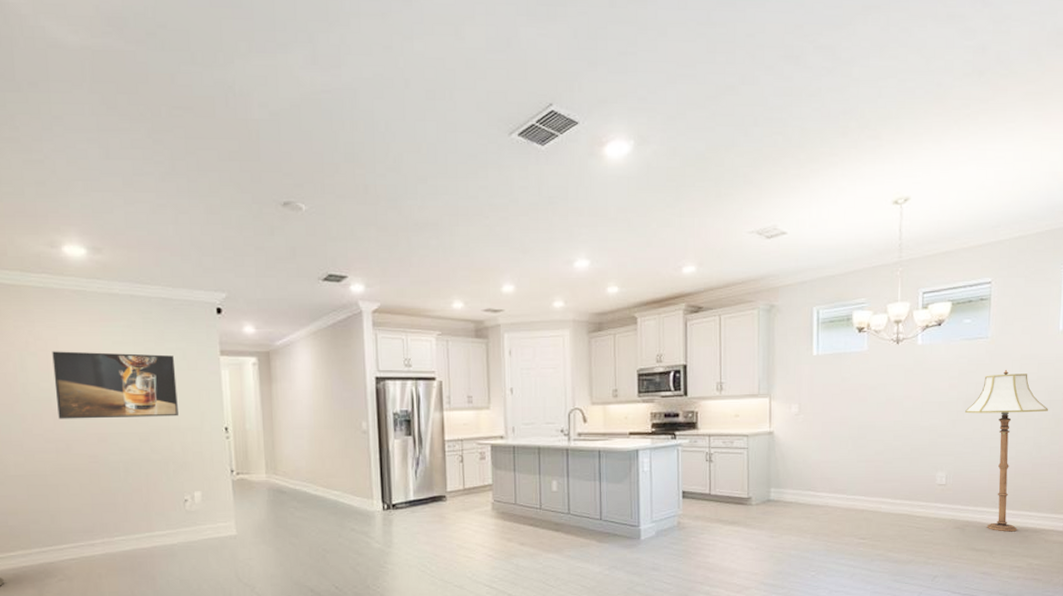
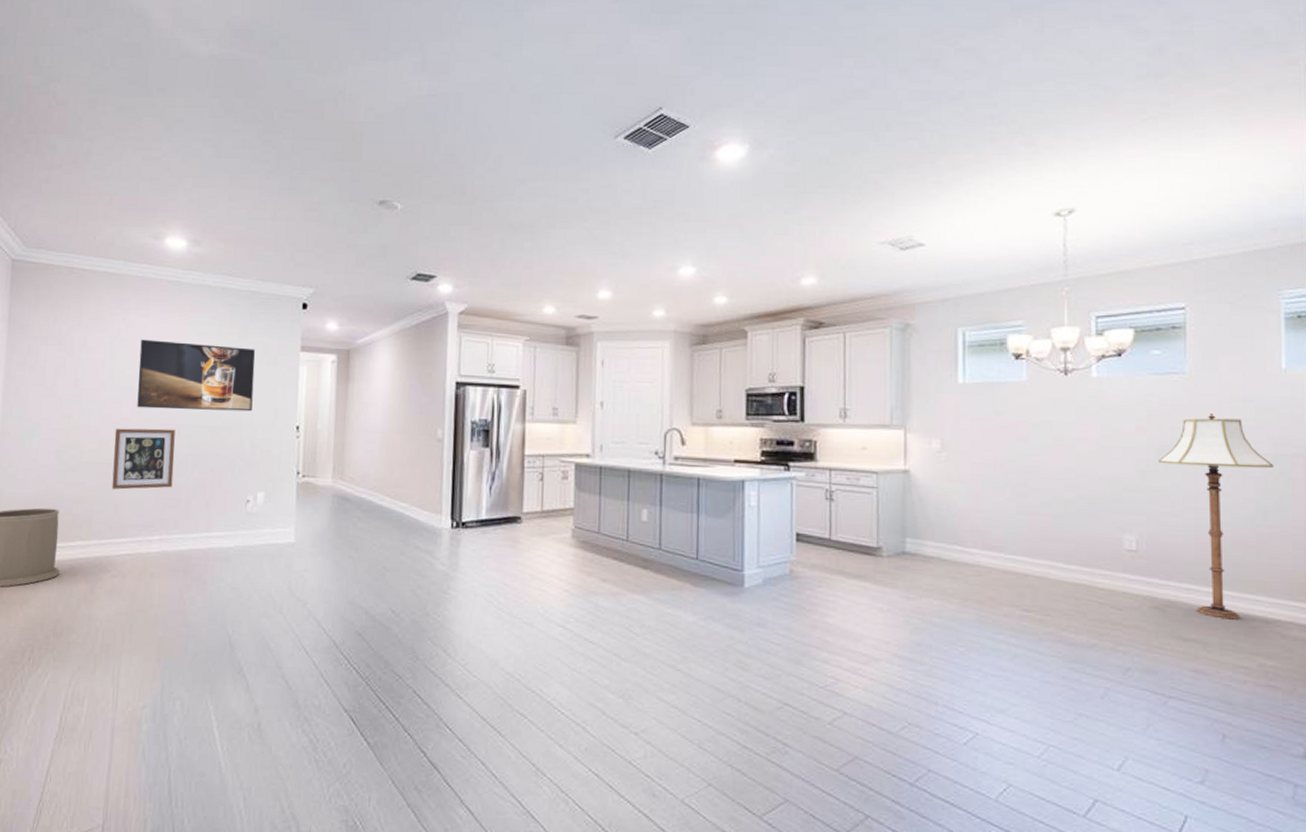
wall art: none [39,438,108,499] -> present [111,428,175,490]

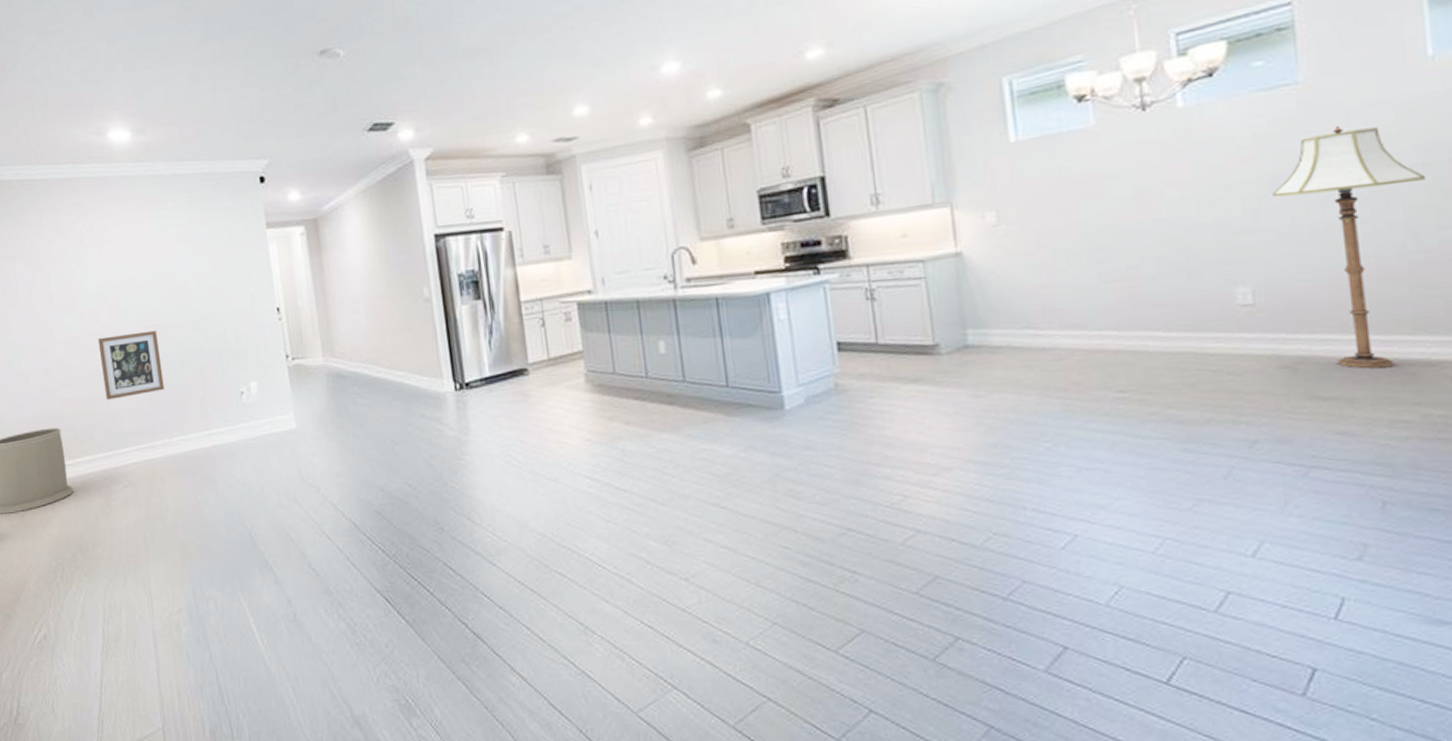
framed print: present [137,339,256,412] -> none [104,234,229,314]

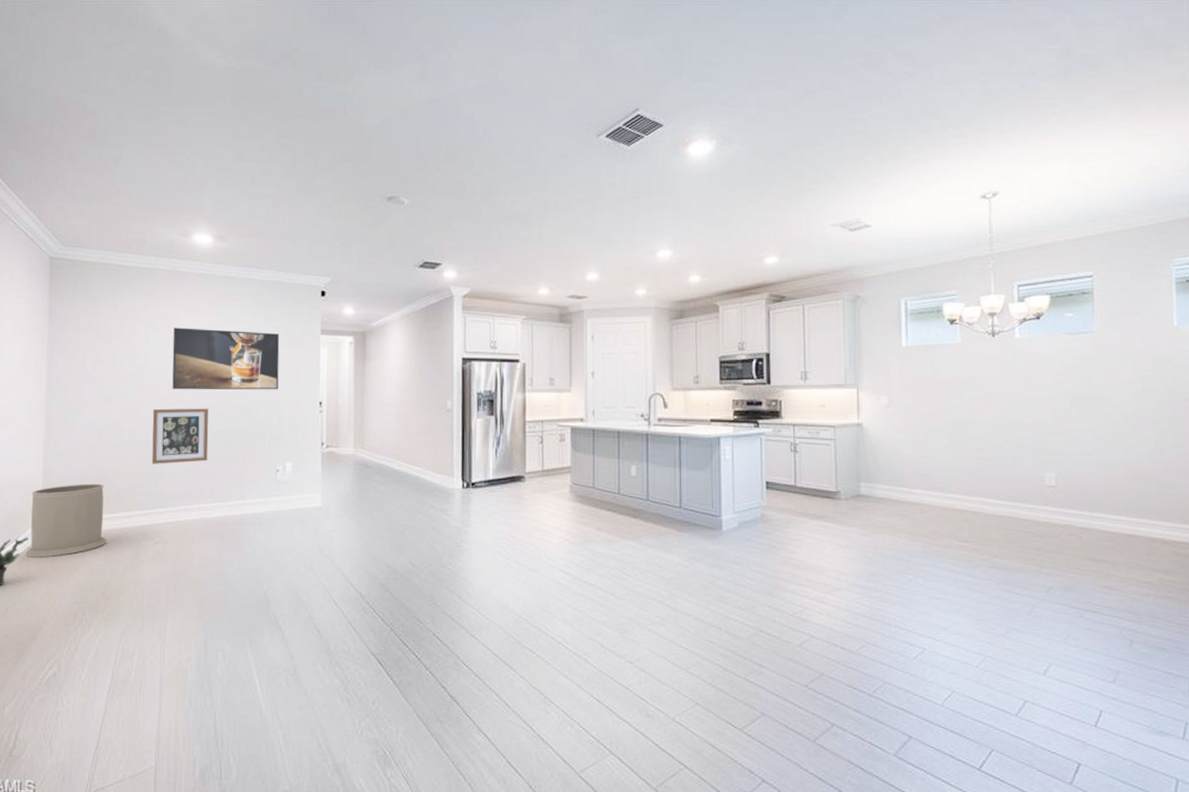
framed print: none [104,234,229,314] -> present [172,327,280,390]
floor lamp: present [1273,125,1425,369] -> none [1073,365,1168,542]

